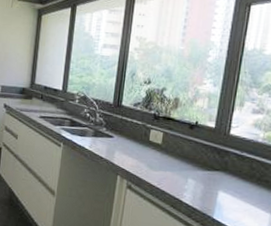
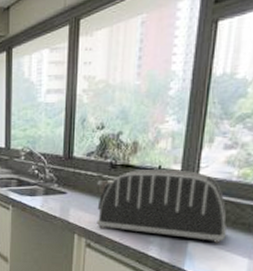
toaster: none [138,123,252,198] -> present [97,170,226,244]

